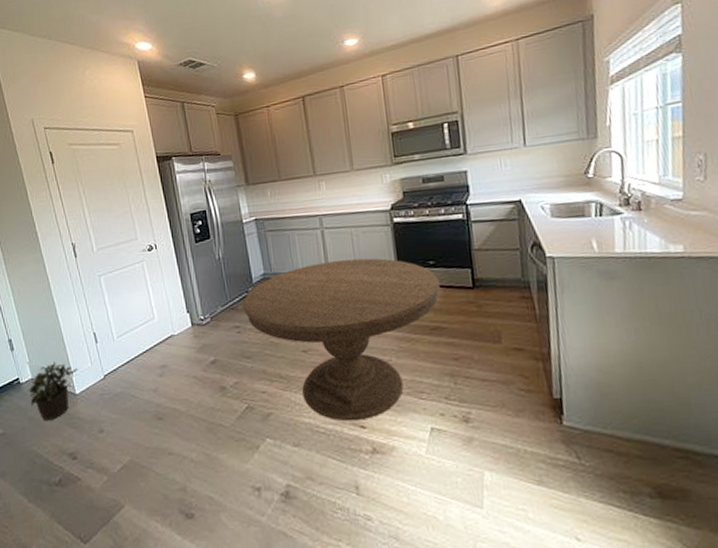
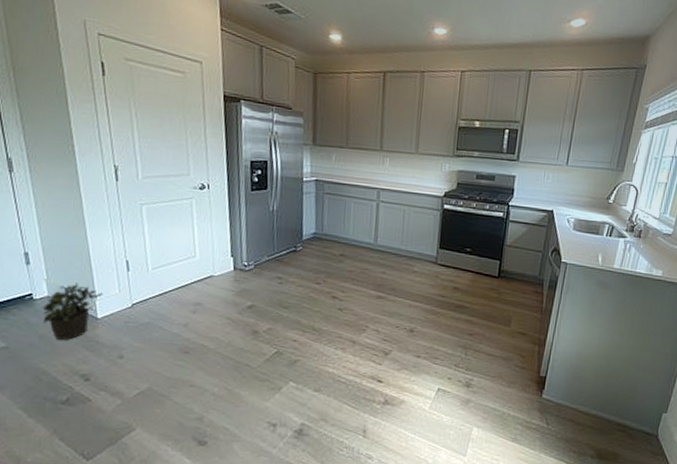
dining table: present [242,258,441,422] -> none [288,232,472,376]

